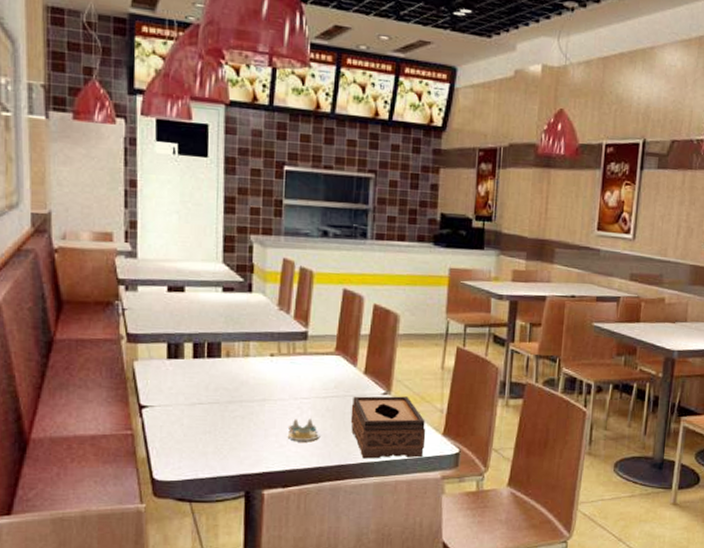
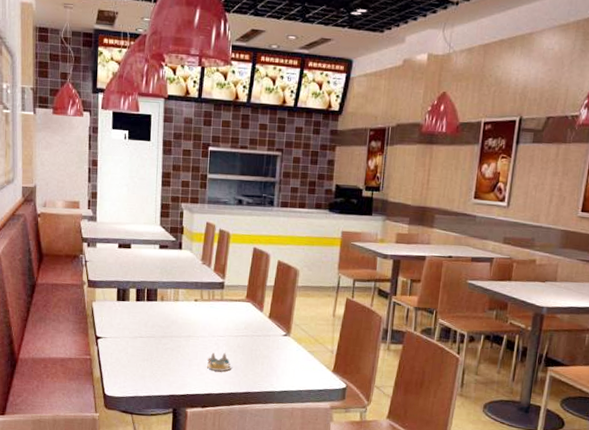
tissue box: present [350,396,426,459] -> none [257,336,319,390]

